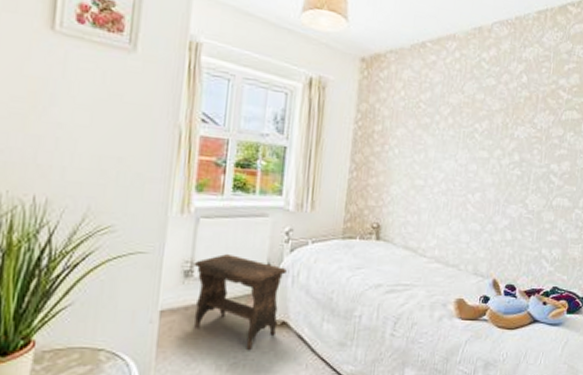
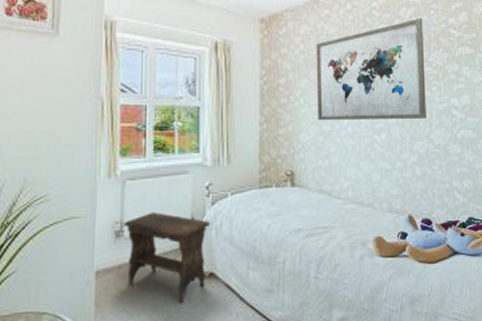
wall art: none [411,75,533,182] -> present [316,17,426,121]

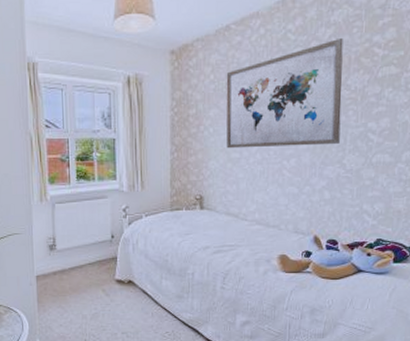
footstool: present [123,211,210,303] -> none [55,229,127,303]

